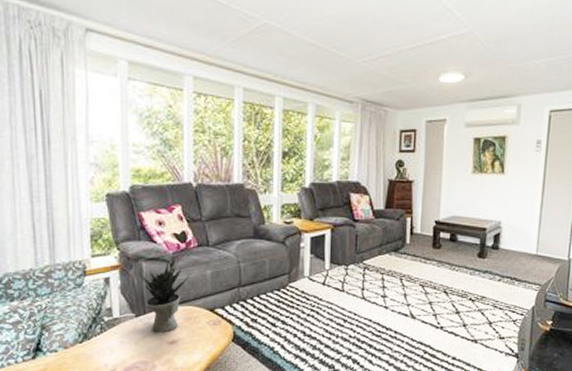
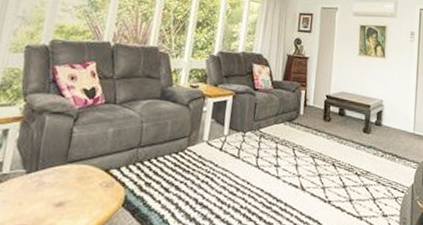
potted plant: present [142,260,190,333] -> none [39,115,92,193]

